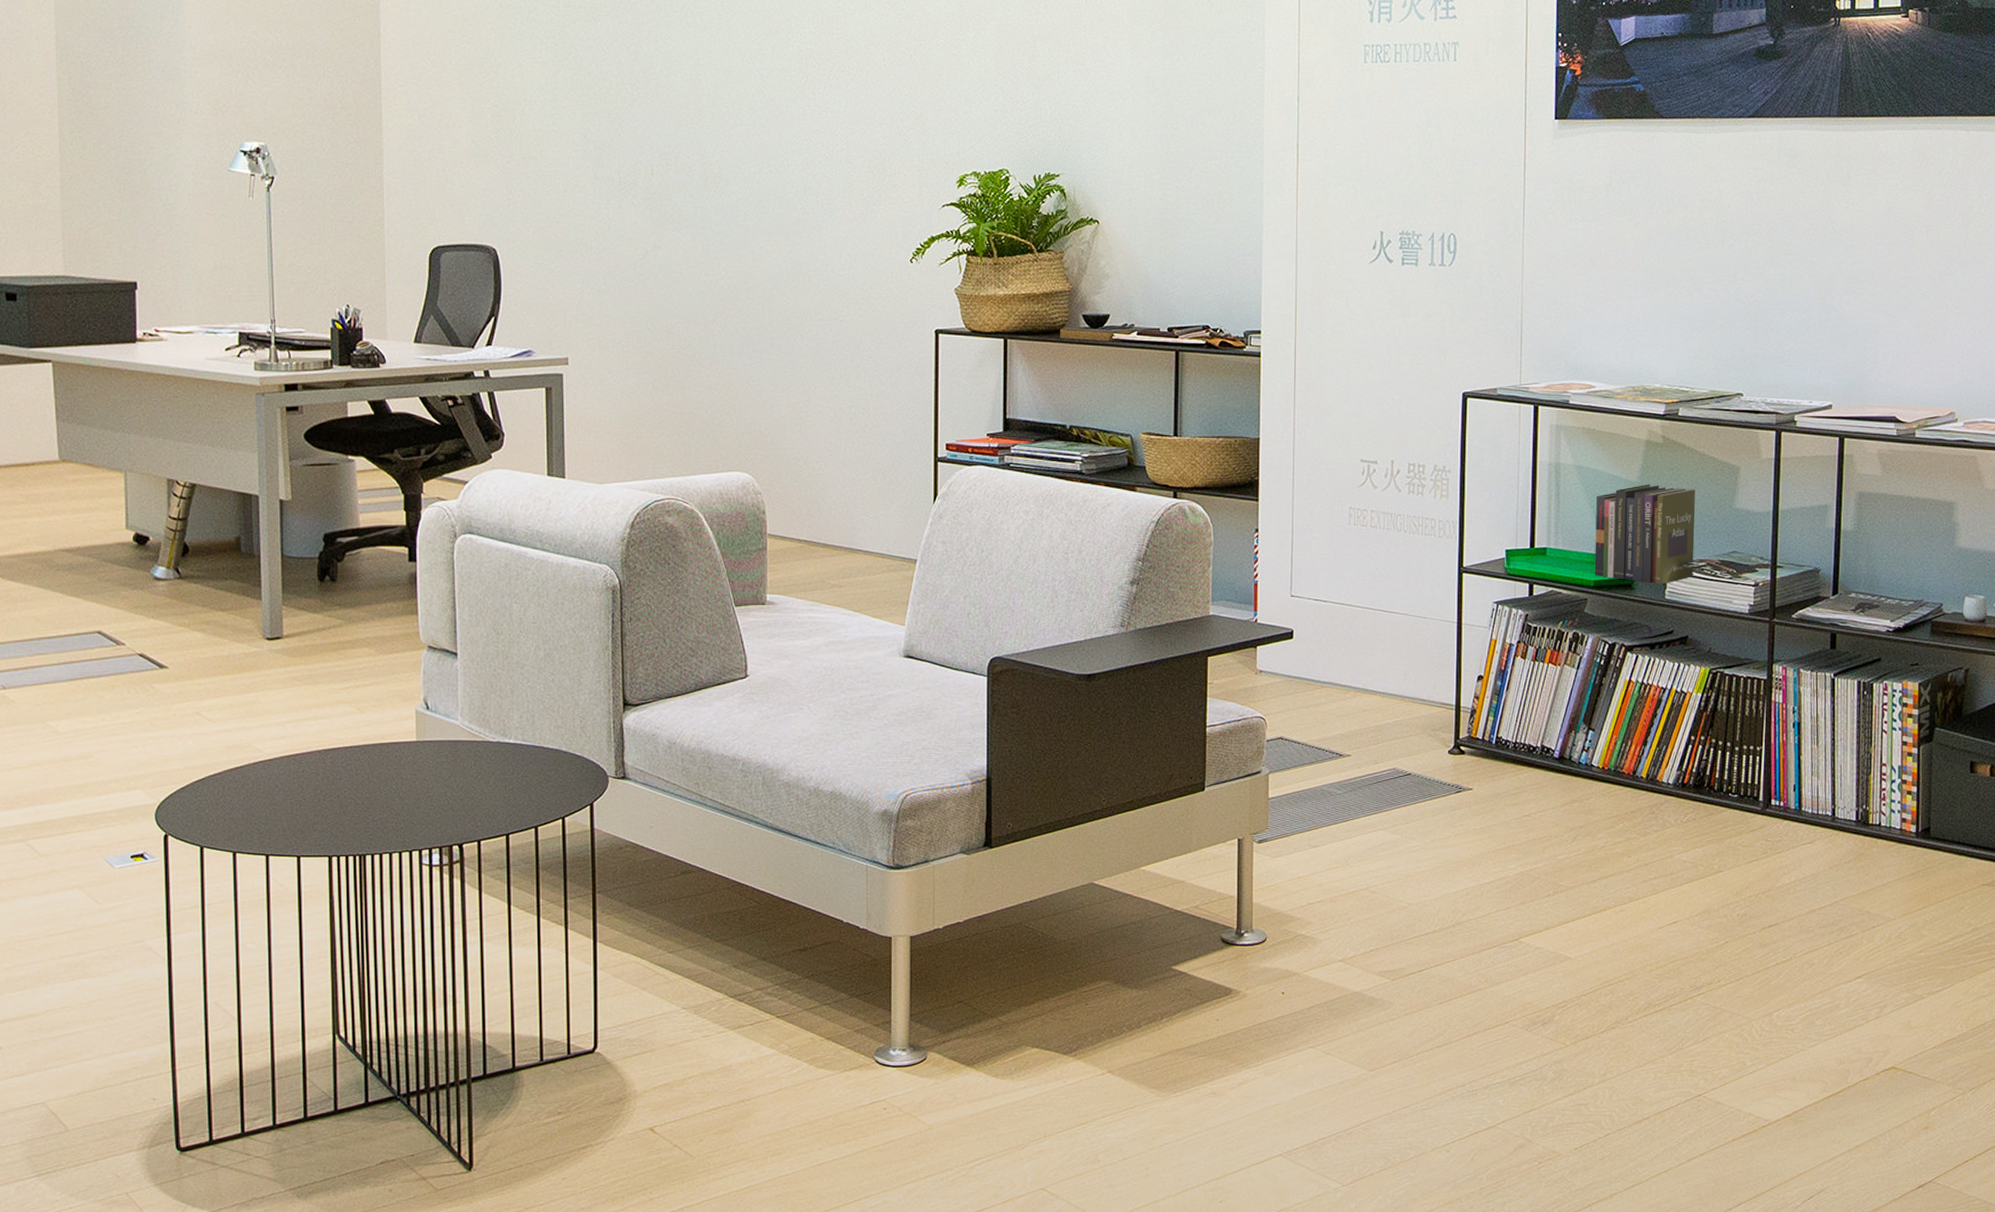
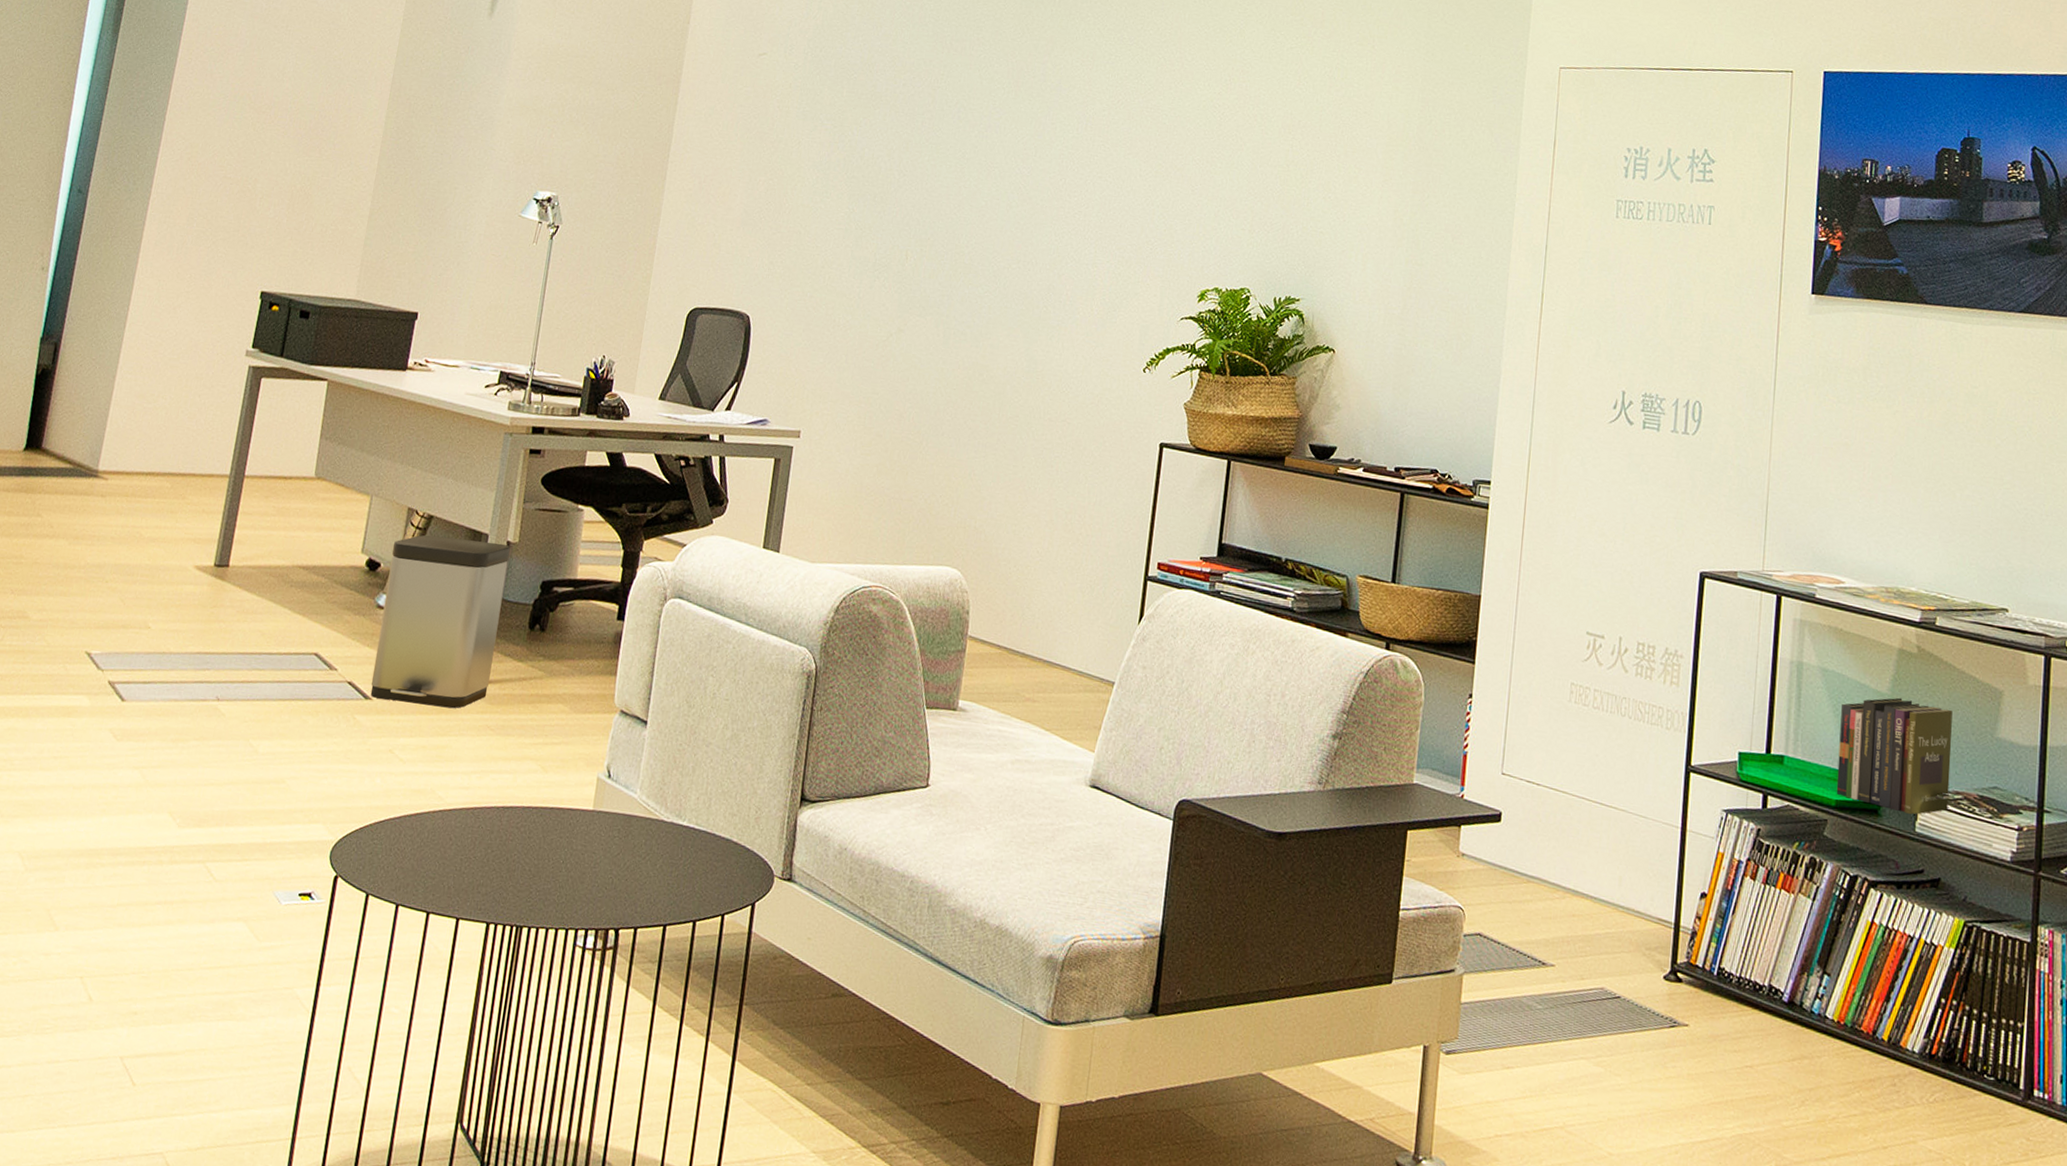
pedal bin: none [158,502,287,666] -> present [370,535,510,708]

